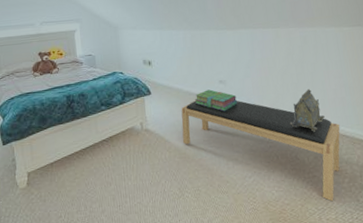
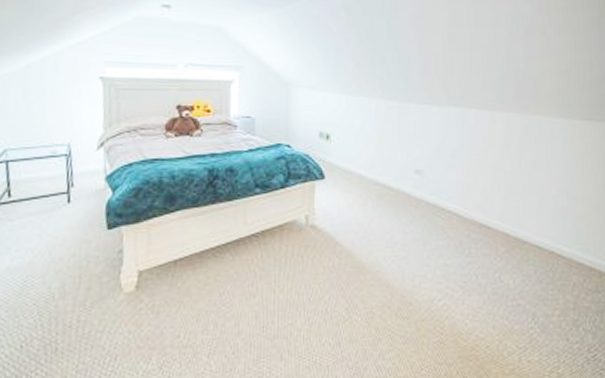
bench: present [181,100,341,202] -> none [358,192,557,339]
stack of books: present [195,89,238,112] -> none [381,180,436,211]
decorative box: present [289,88,325,132] -> none [496,192,539,248]

